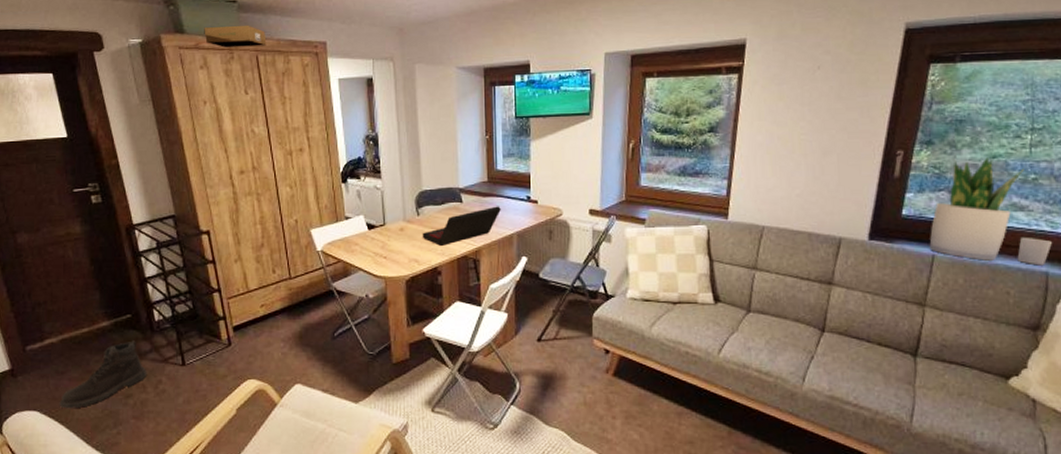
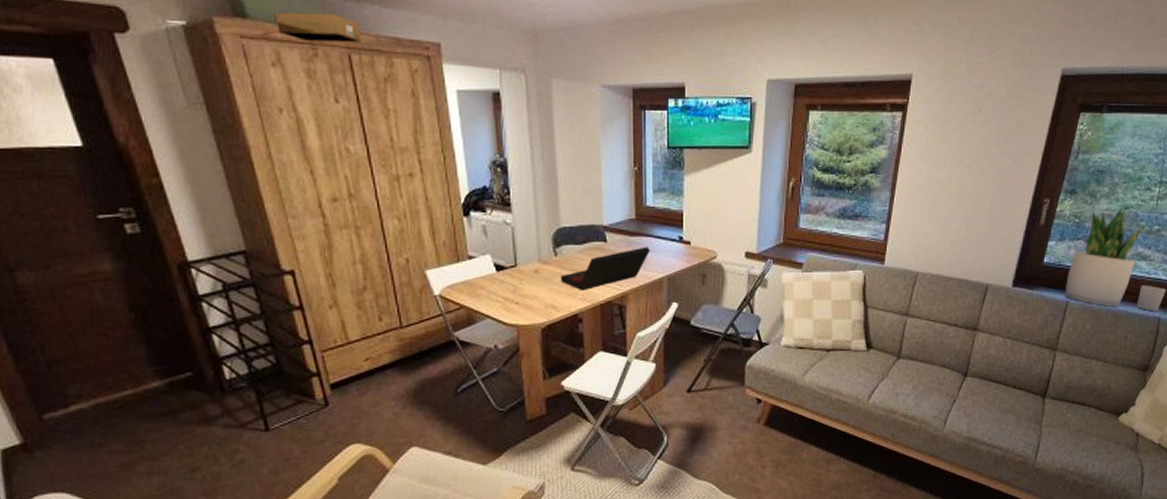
boot: present [59,340,147,409] -> none [97,403,219,488]

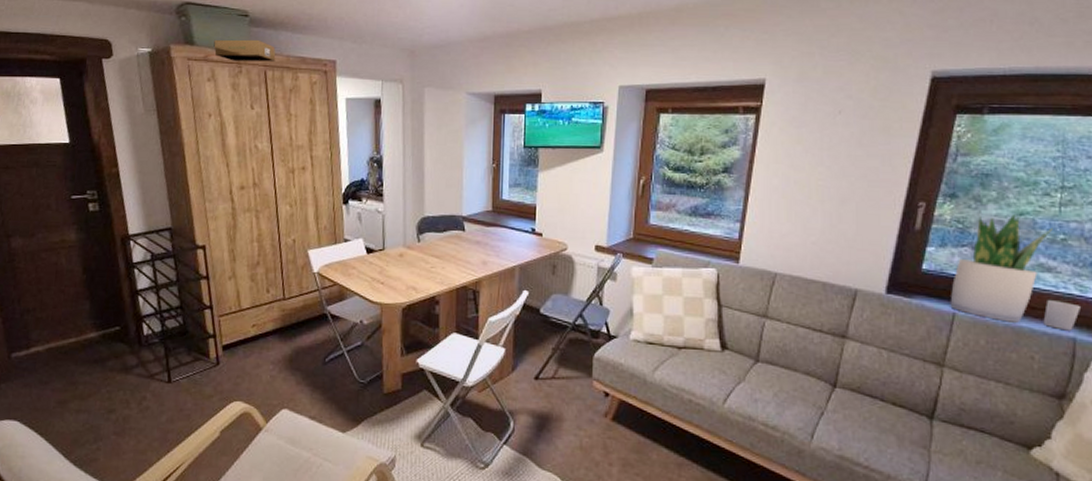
laptop: present [560,246,650,290] -> none [421,236,504,274]

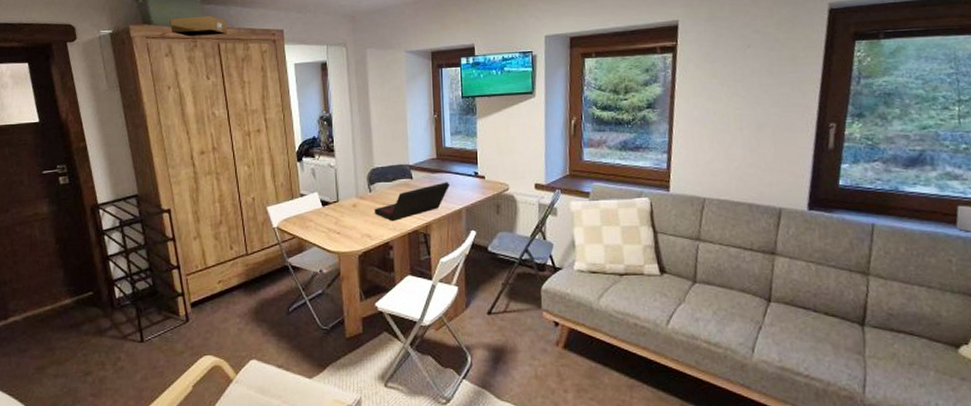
laptop: none [421,236,504,274] -> present [374,182,450,221]
planter: present [950,214,1053,323] -> none [868,129,955,229]

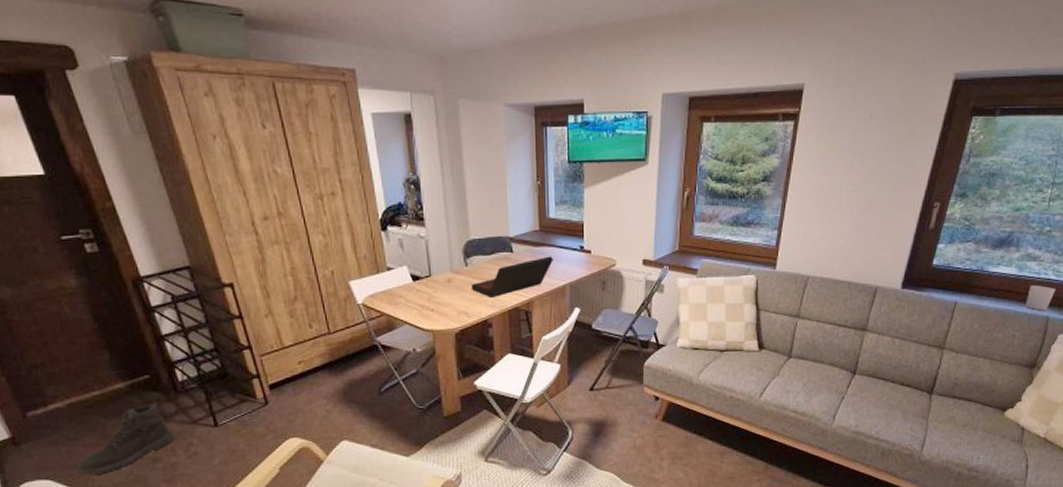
boot: none [19,317,107,387] -> present [75,402,176,476]
box: present [170,15,228,37] -> none [205,44,284,71]

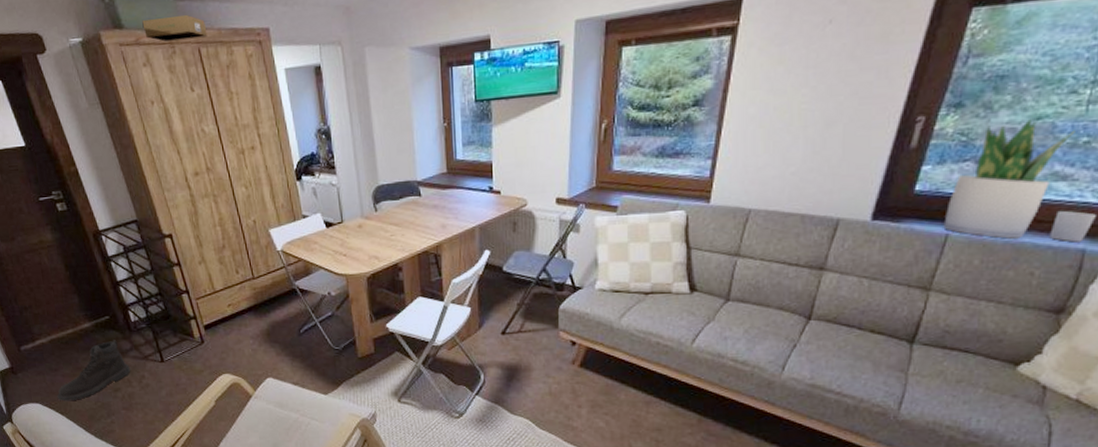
box: none [205,44,284,71] -> present [142,14,208,42]
laptop: present [471,256,553,297] -> none [380,198,462,242]
planter: none [953,210,1041,307] -> present [943,119,1075,239]

